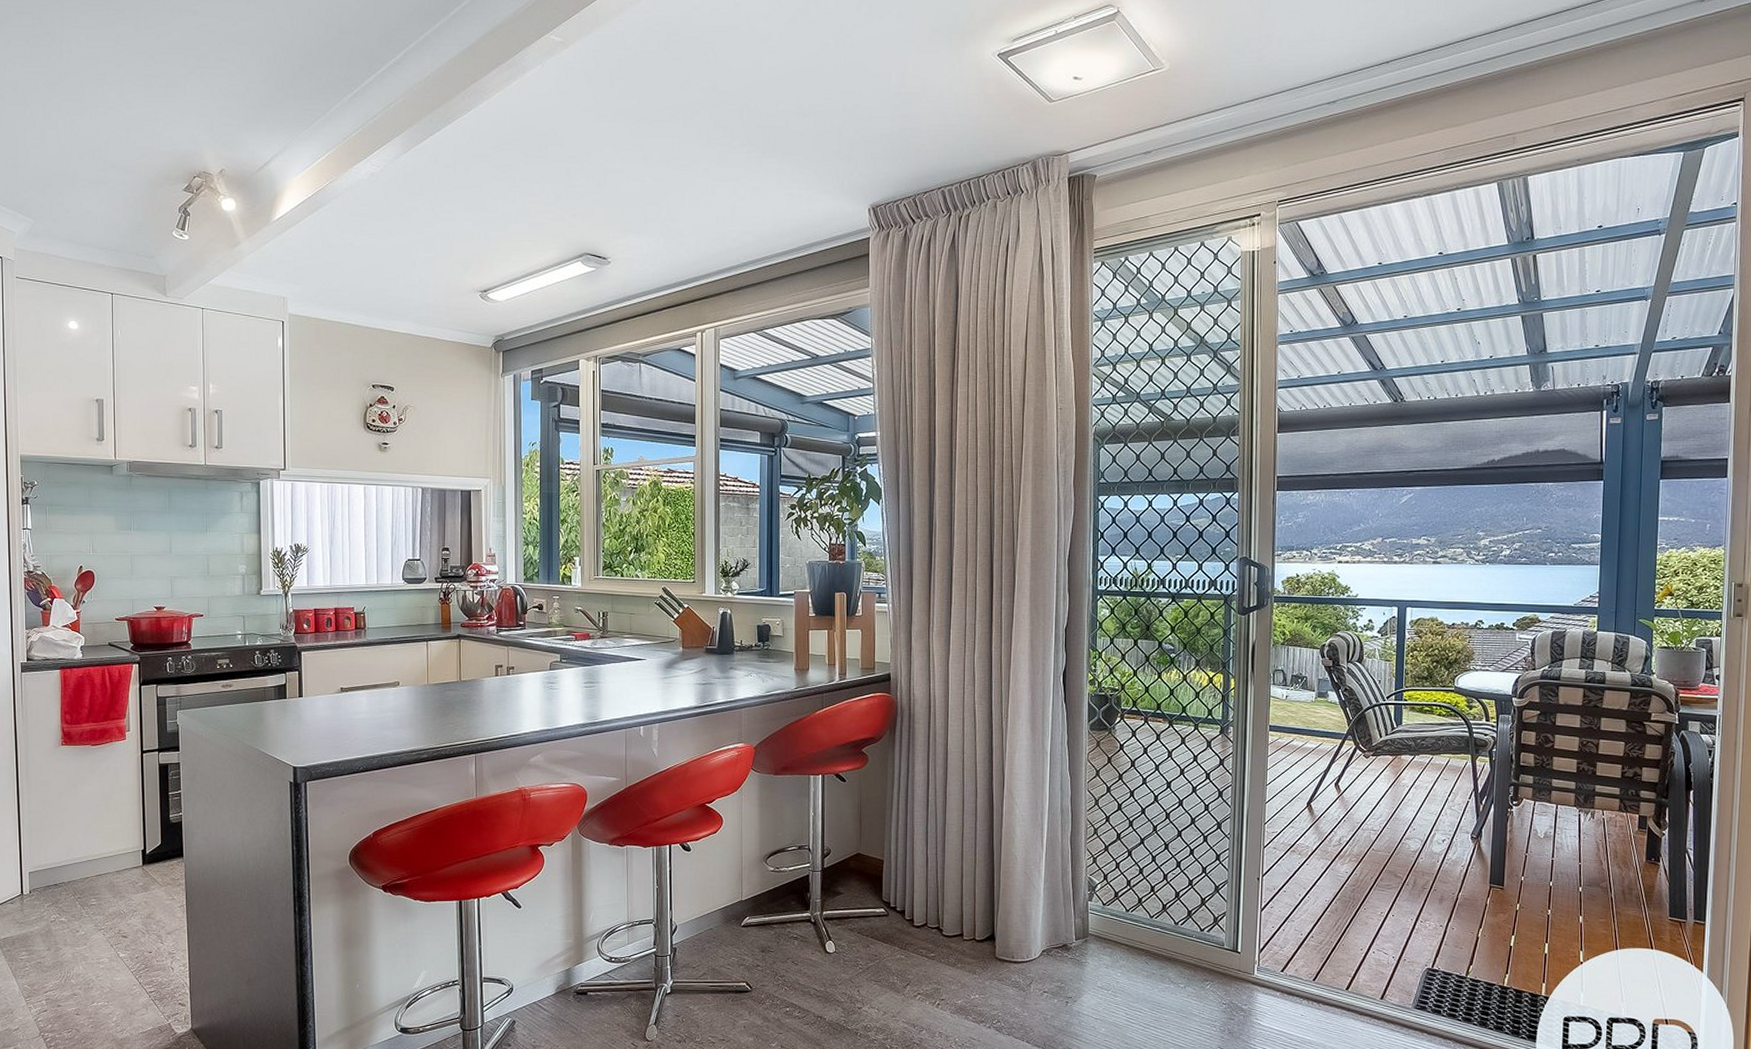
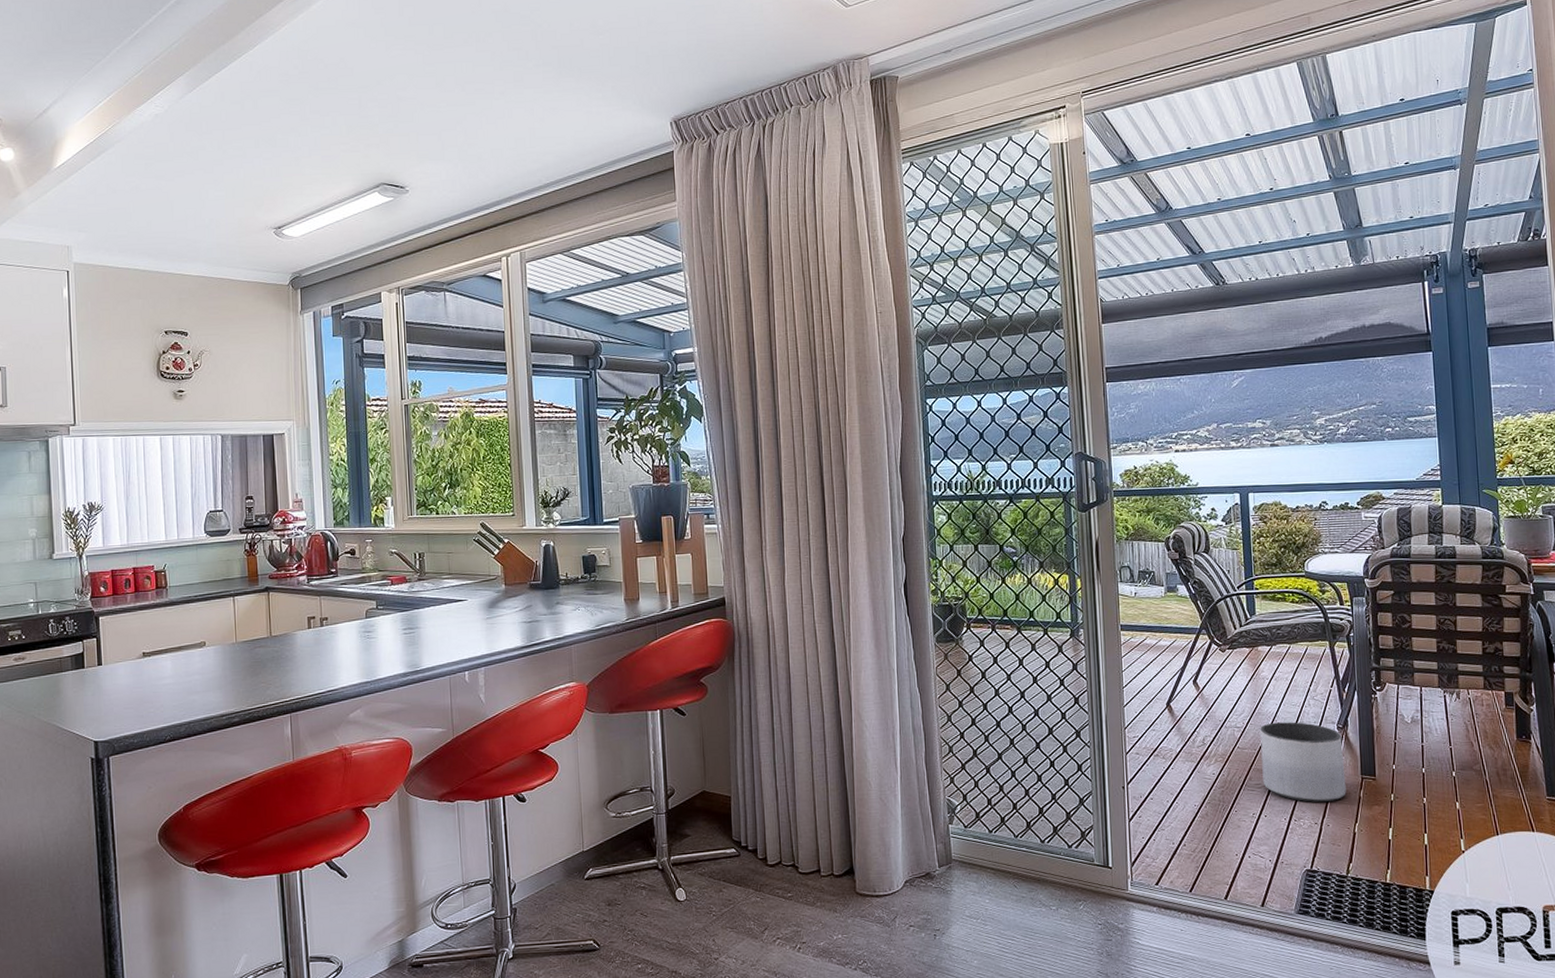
planter: none [1393,828,1475,907] -> present [1260,722,1346,803]

